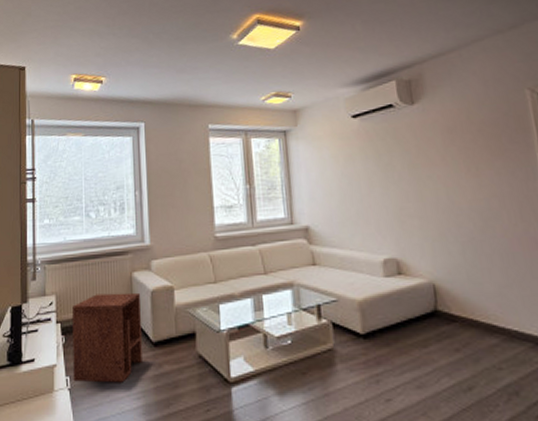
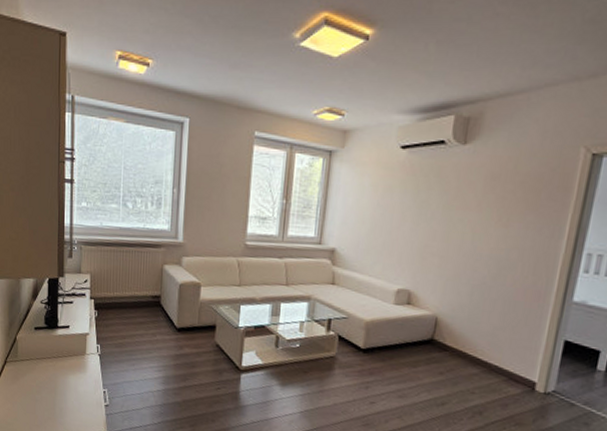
side table: present [72,292,142,383] -> none [103,279,169,357]

